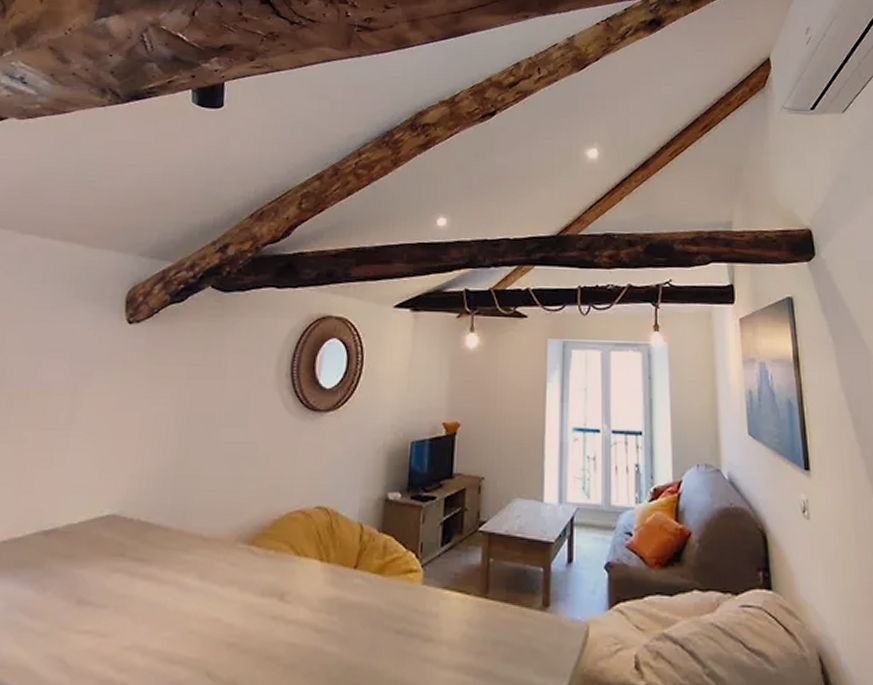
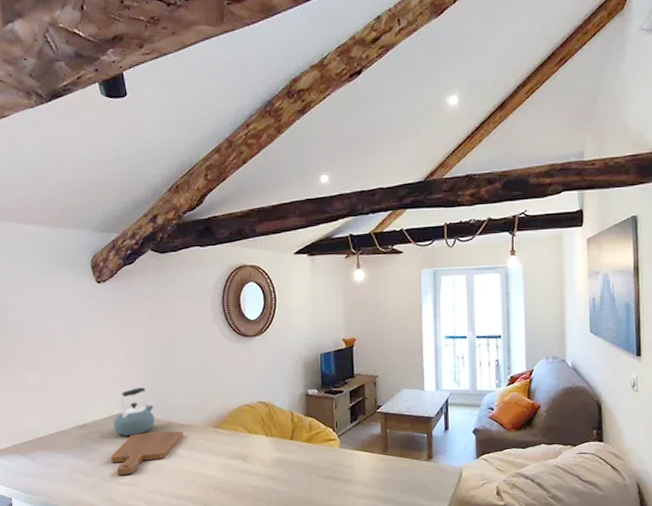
cutting board: none [77,546,199,617] -> present [110,431,183,475]
kettle: none [96,476,167,551] -> present [113,388,155,436]

